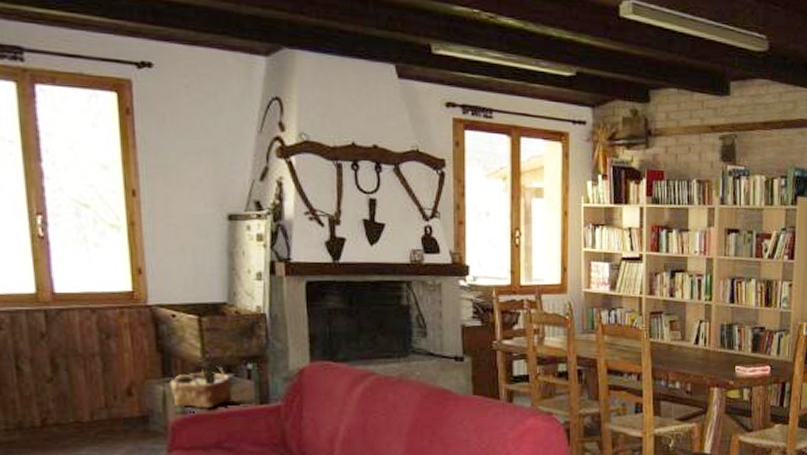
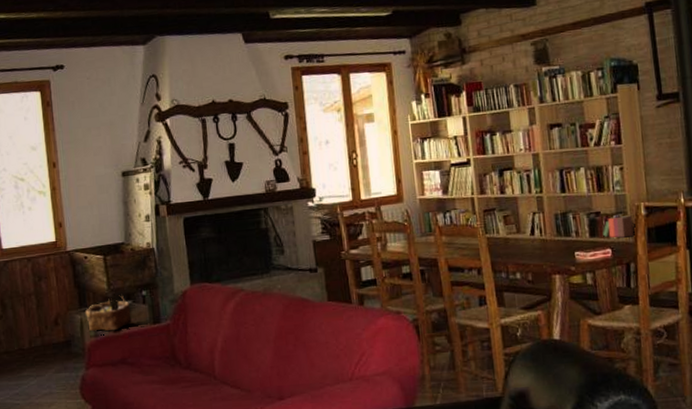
books: none [765,334,794,356] -> present [603,215,634,238]

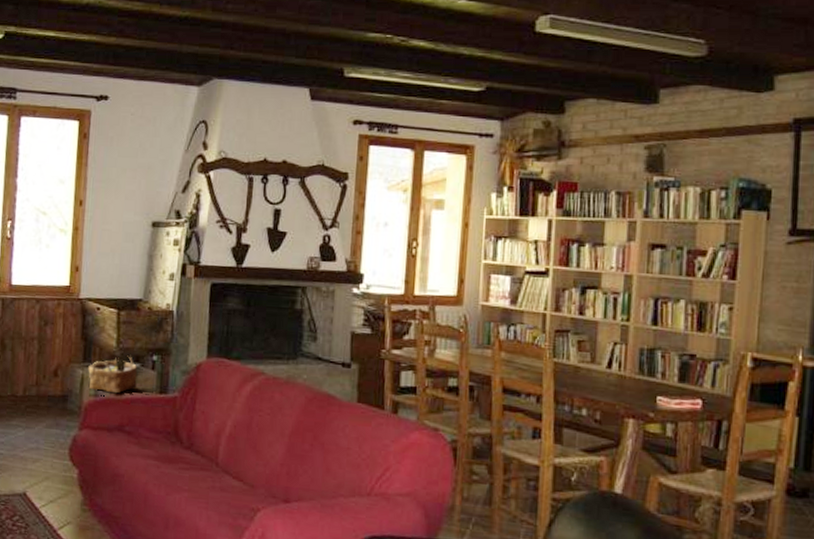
books: present [603,215,634,238] -> none [695,363,734,390]

